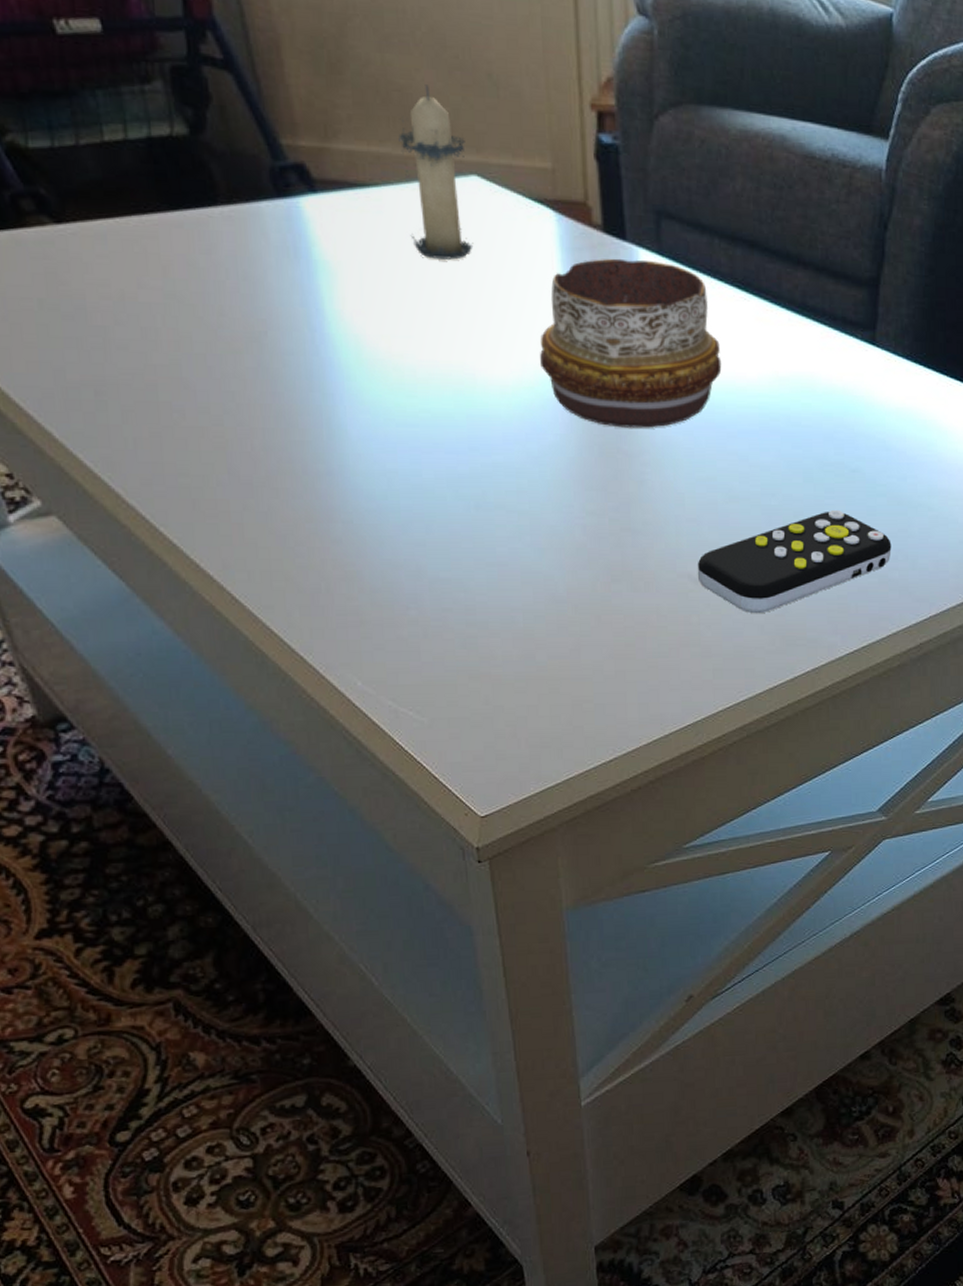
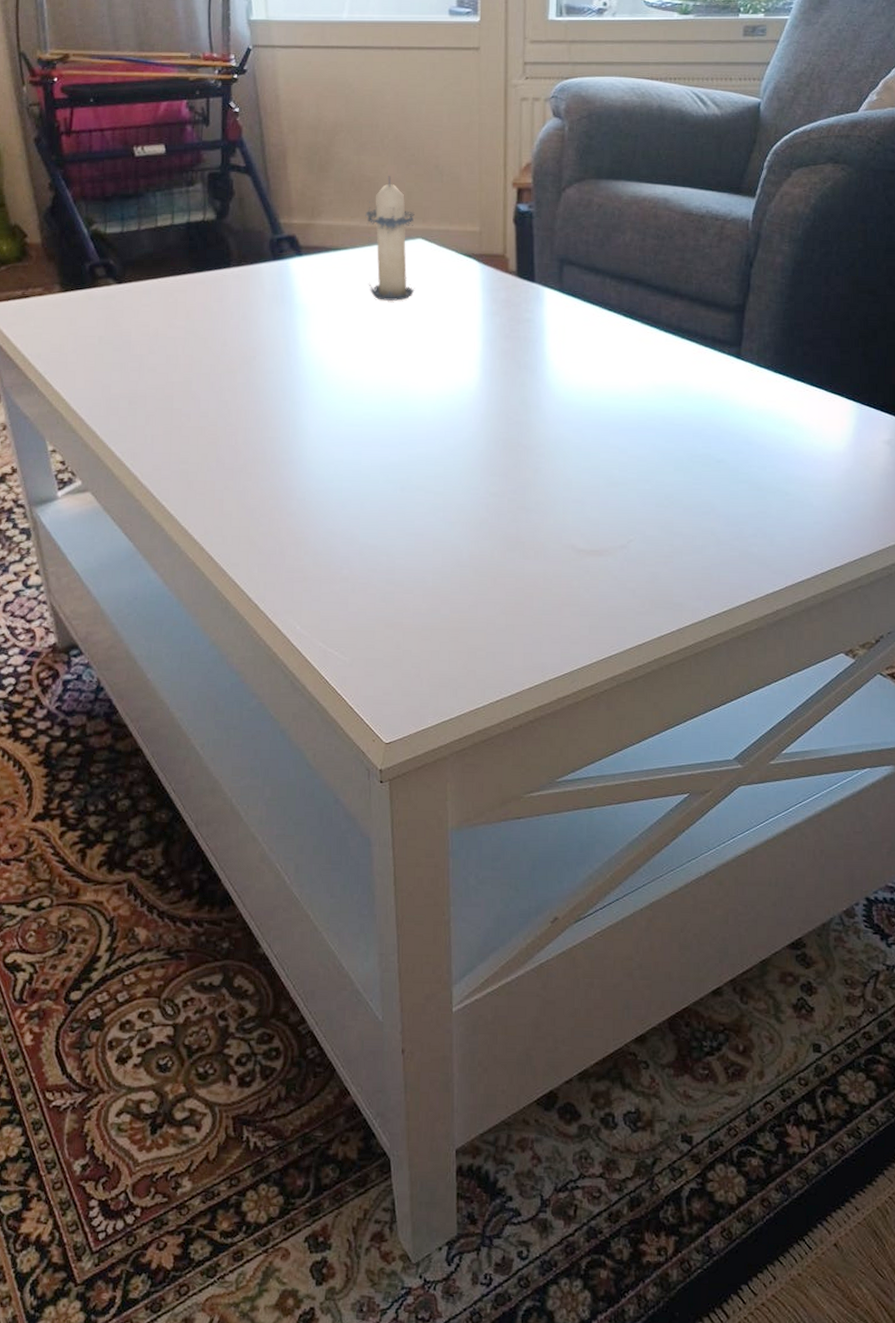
decorative bowl: present [540,258,722,428] -> none [461,296,608,427]
remote control: present [697,509,892,614] -> none [579,493,752,580]

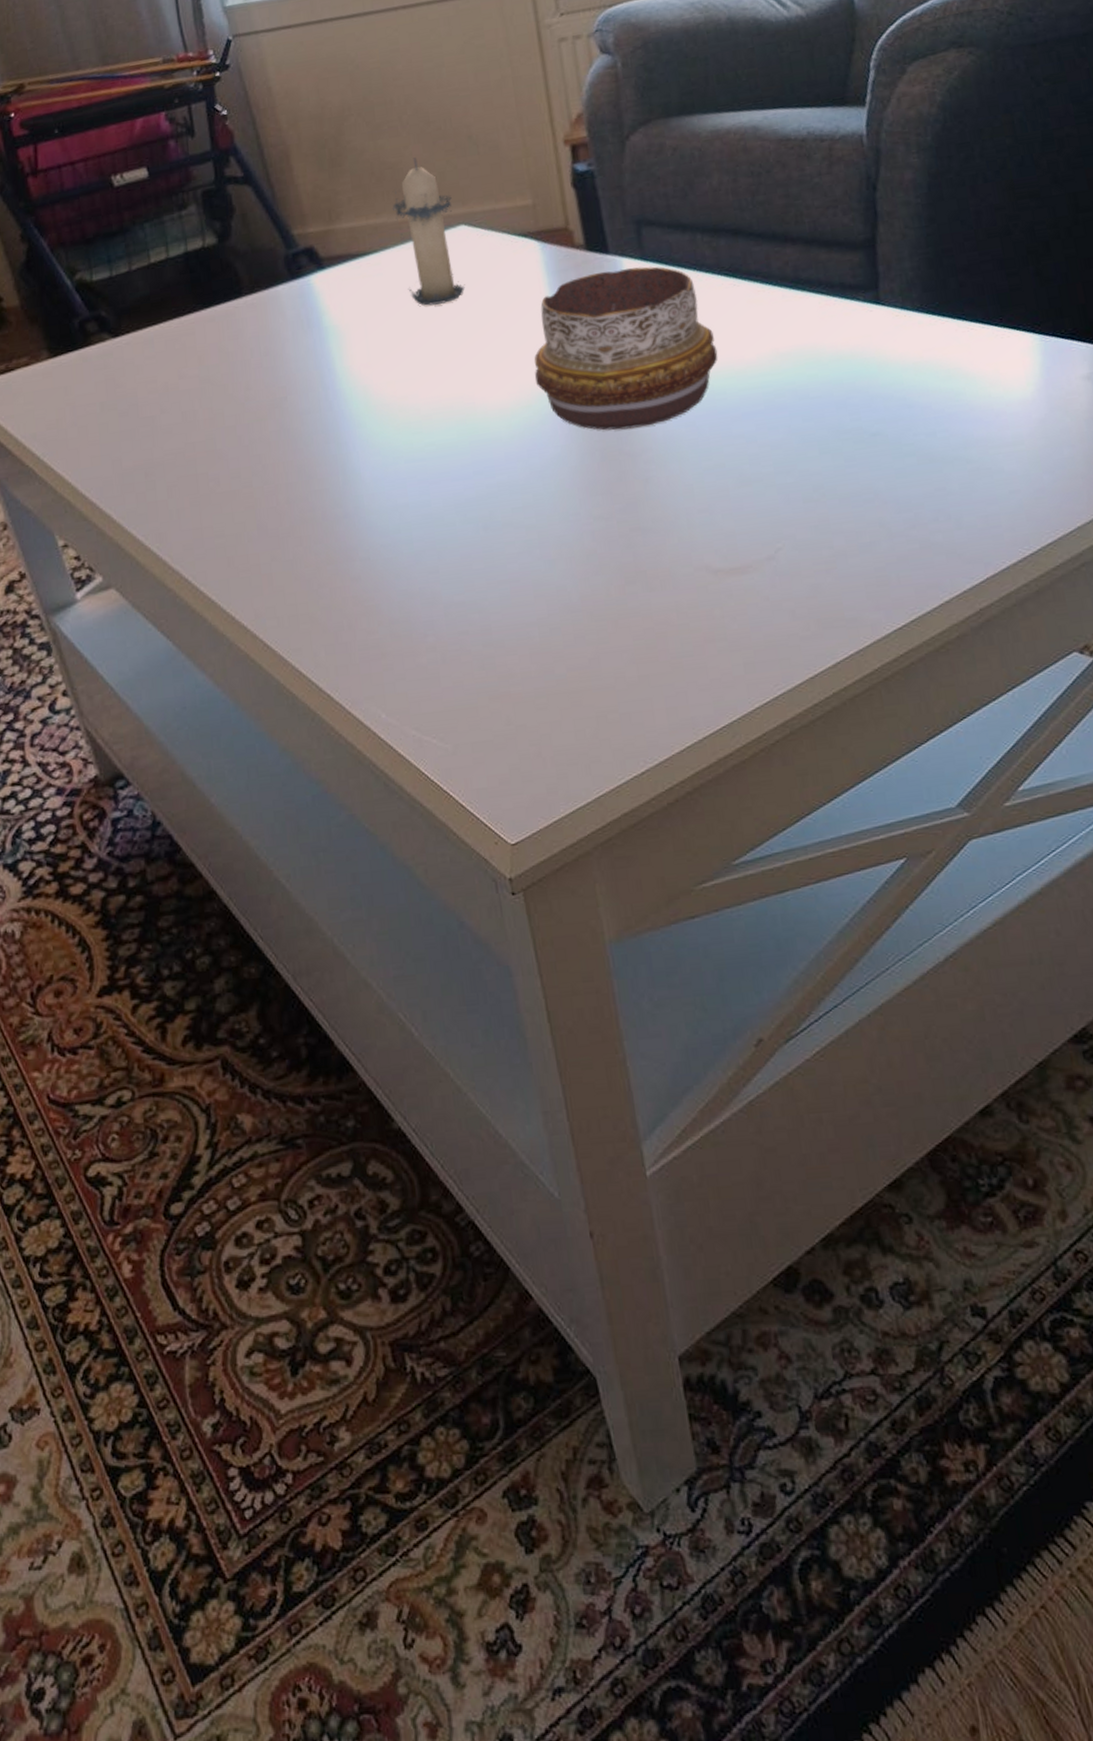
decorative bowl: none [461,296,608,427] -> present [534,266,718,431]

